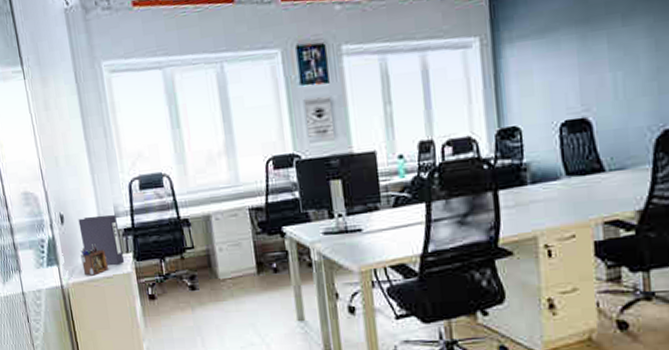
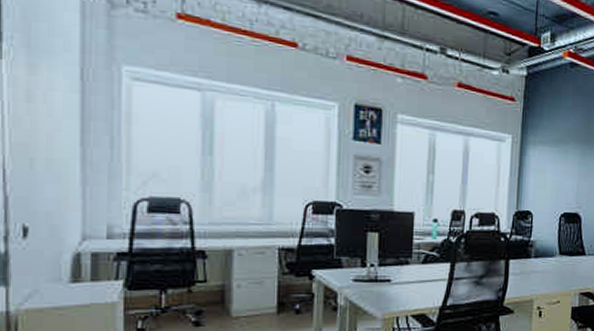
binder: present [78,215,124,266] -> none [50,233,110,293]
desk organizer: present [80,242,108,276] -> none [46,264,85,303]

